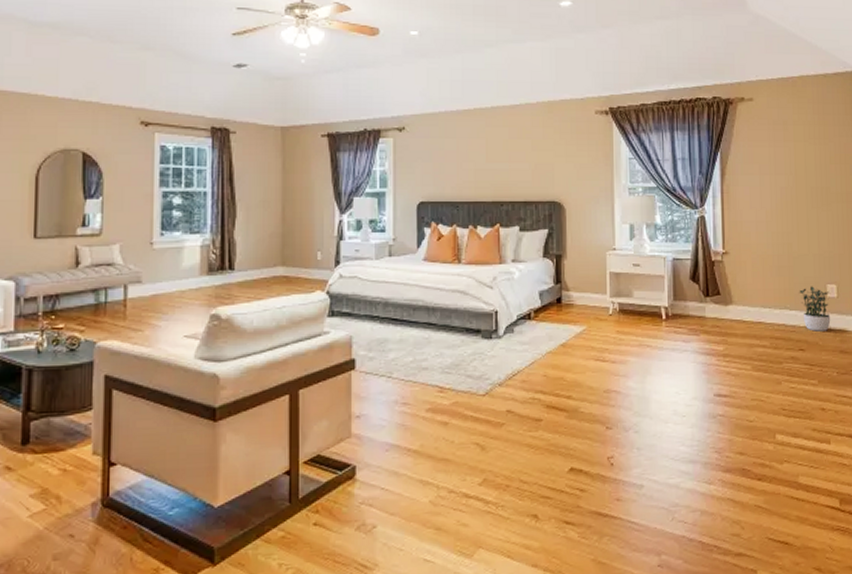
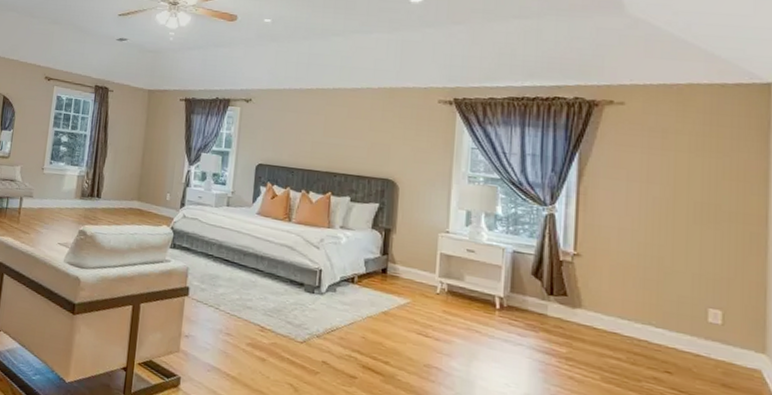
potted plant: present [799,286,831,332] -> none [670,306,712,359]

